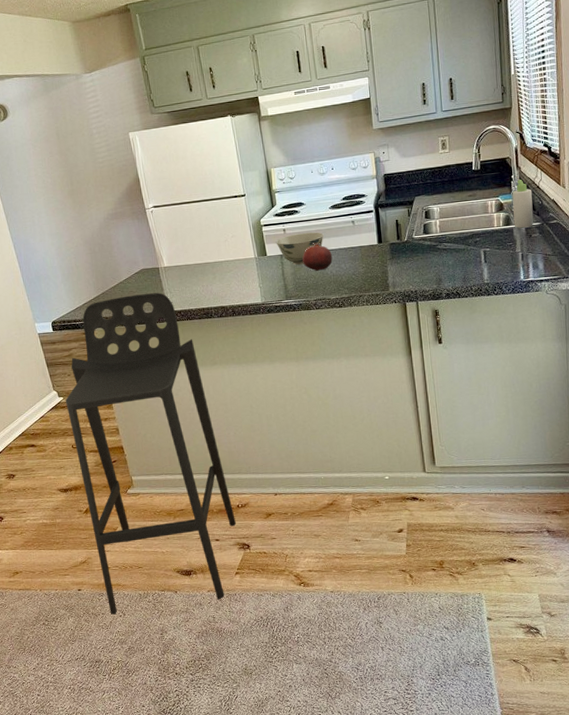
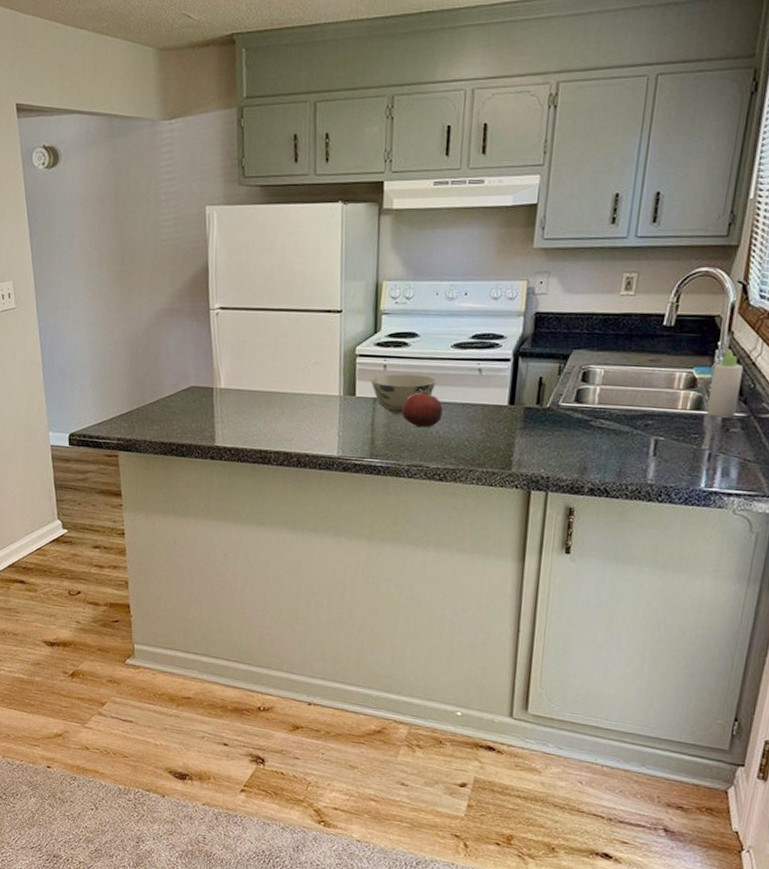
bar stool: present [65,292,236,615] -> none [70,417,253,817]

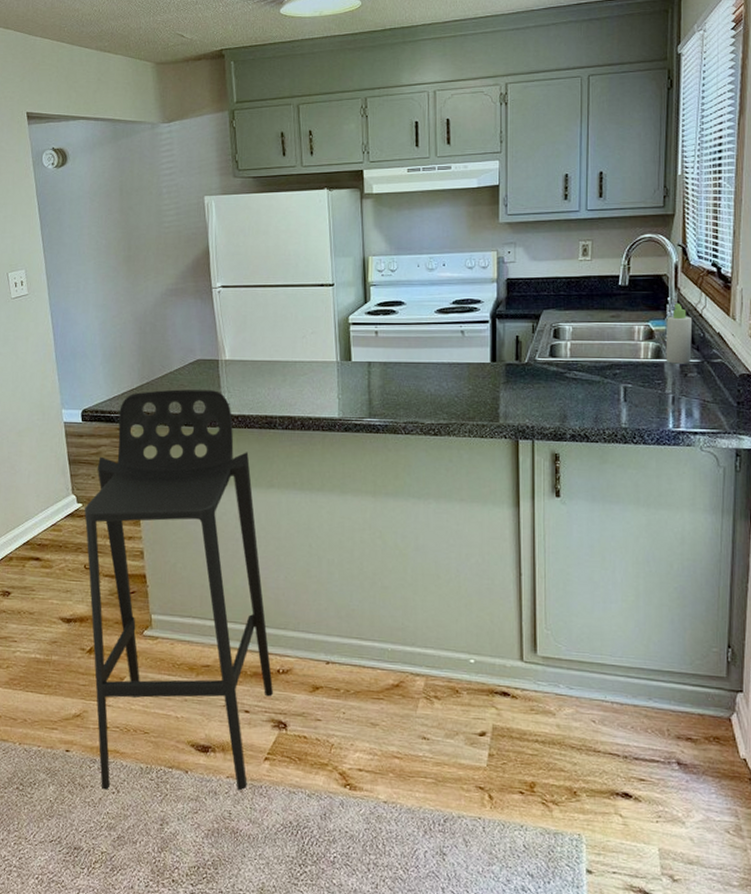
bar stool: none [70,417,253,817] -> present [84,389,273,790]
bowl: present [370,373,437,417] -> none [364,339,424,378]
fruit: present [402,389,443,428] -> none [395,352,432,387]

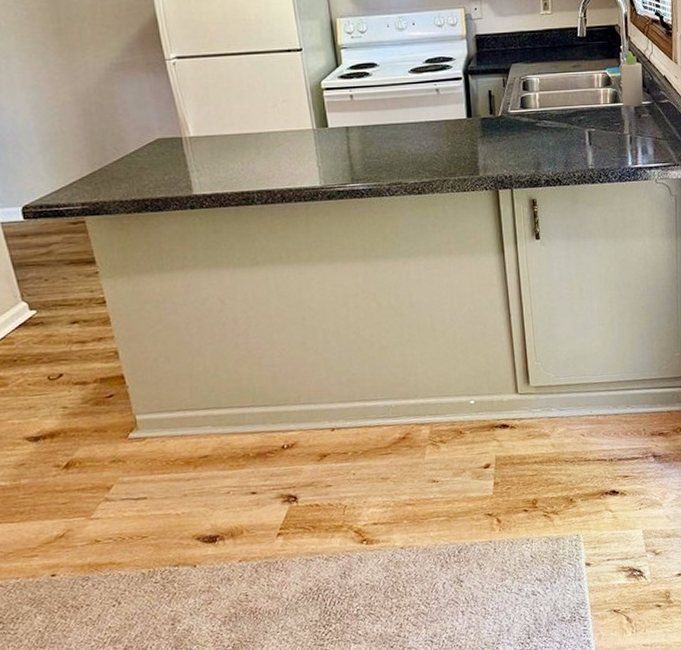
bar stool: present [84,389,273,790] -> none [40,170,279,605]

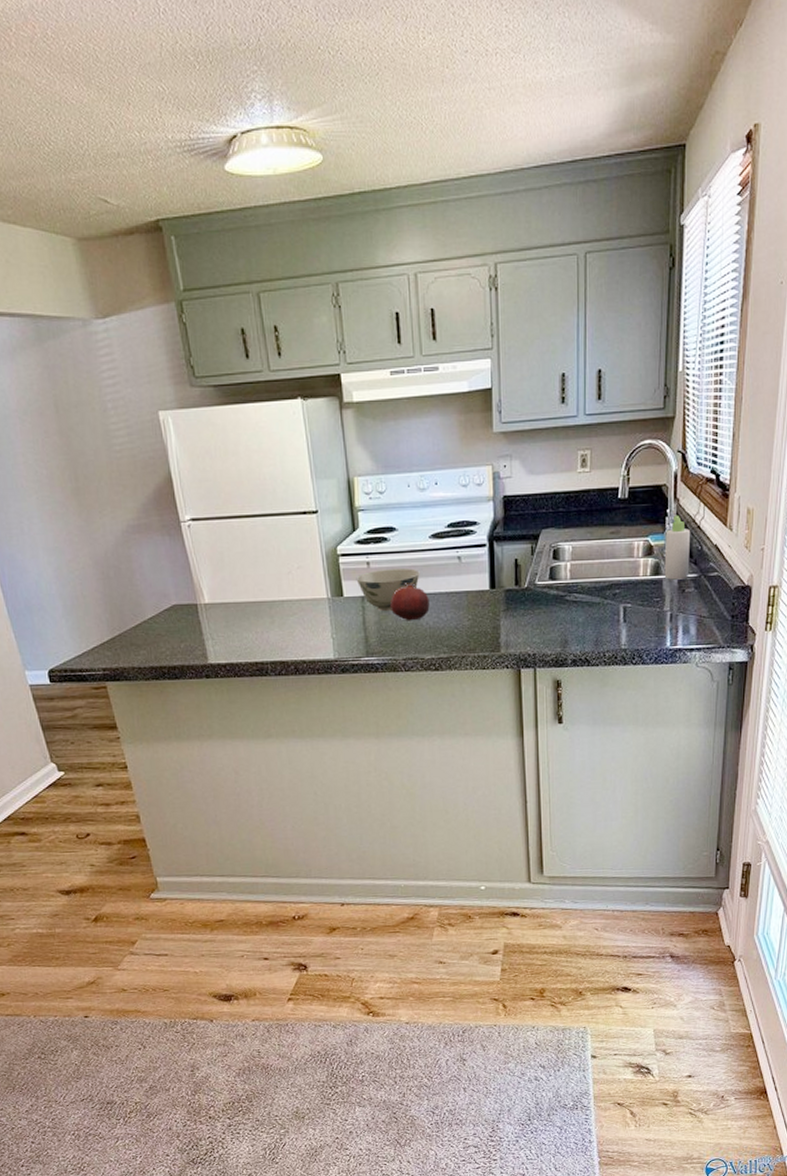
bowl: none [340,100,401,141] -> present [356,568,420,612]
fruit: none [374,113,411,149] -> present [390,583,430,621]

